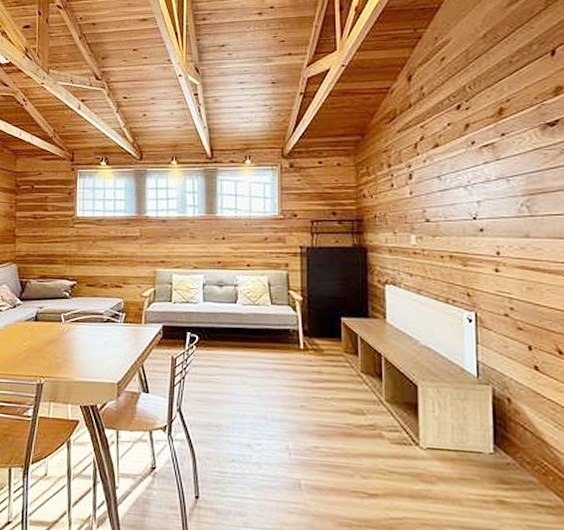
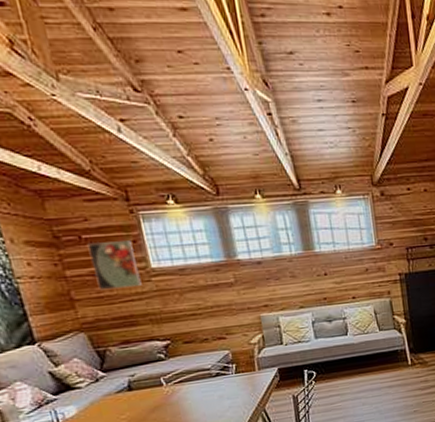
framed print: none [35,191,67,231] -> present [87,240,142,291]

